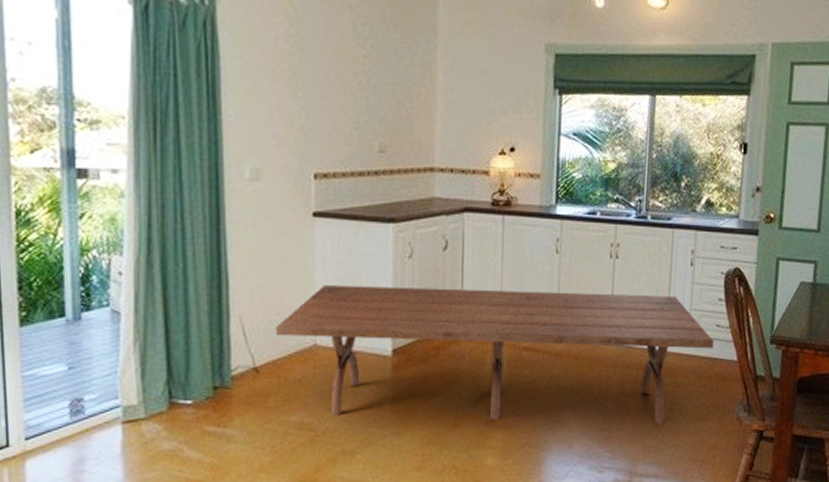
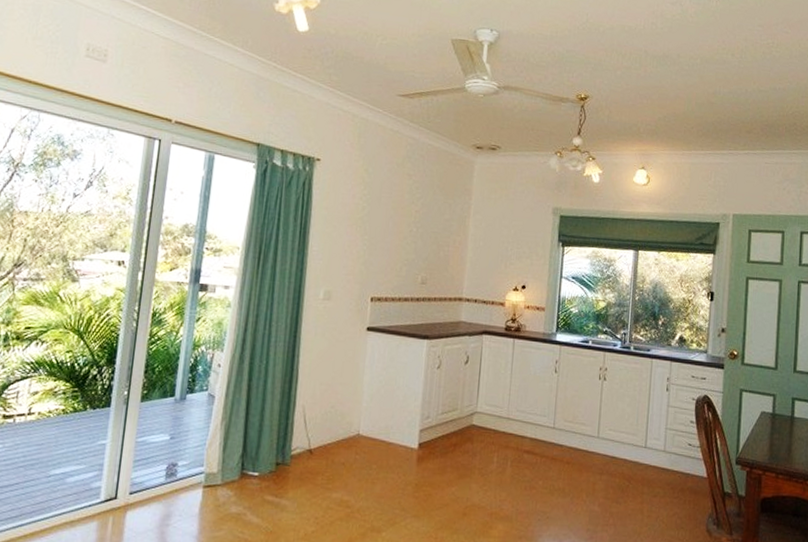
dining table: present [275,285,715,425] -> none [328,386,687,530]

